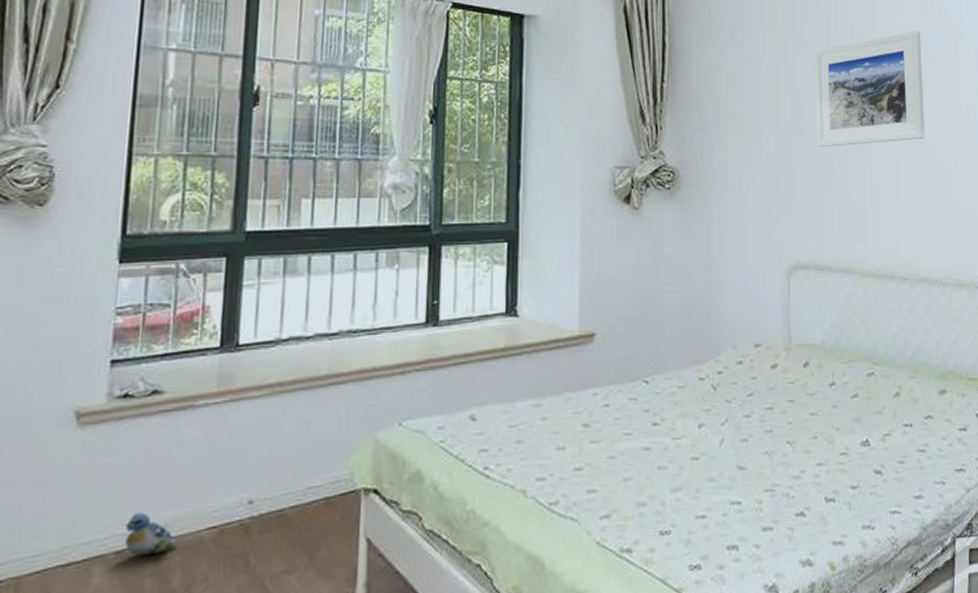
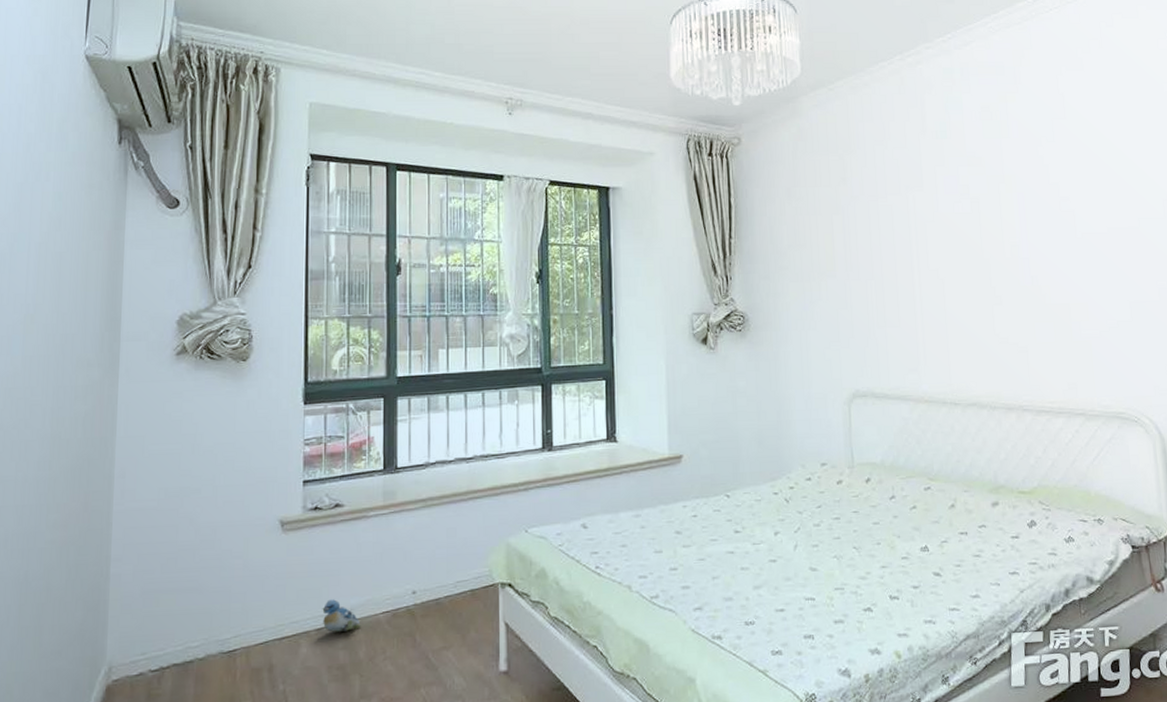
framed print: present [814,31,925,148] -> none [865,180,971,290]

